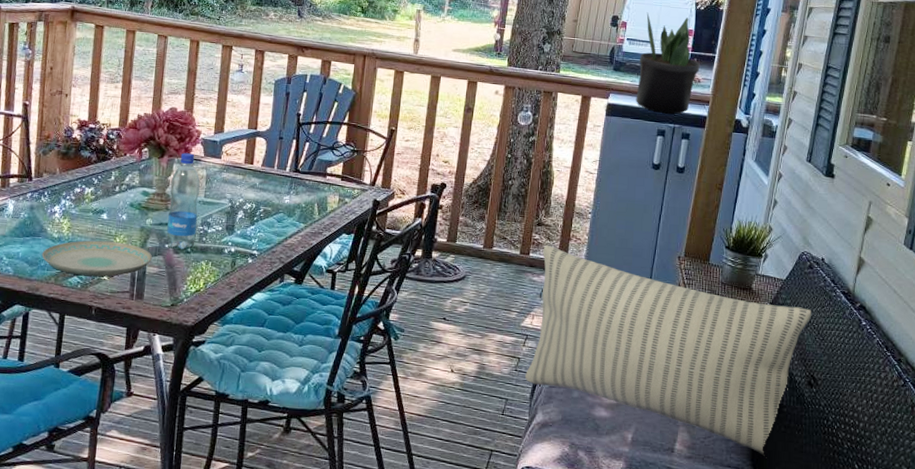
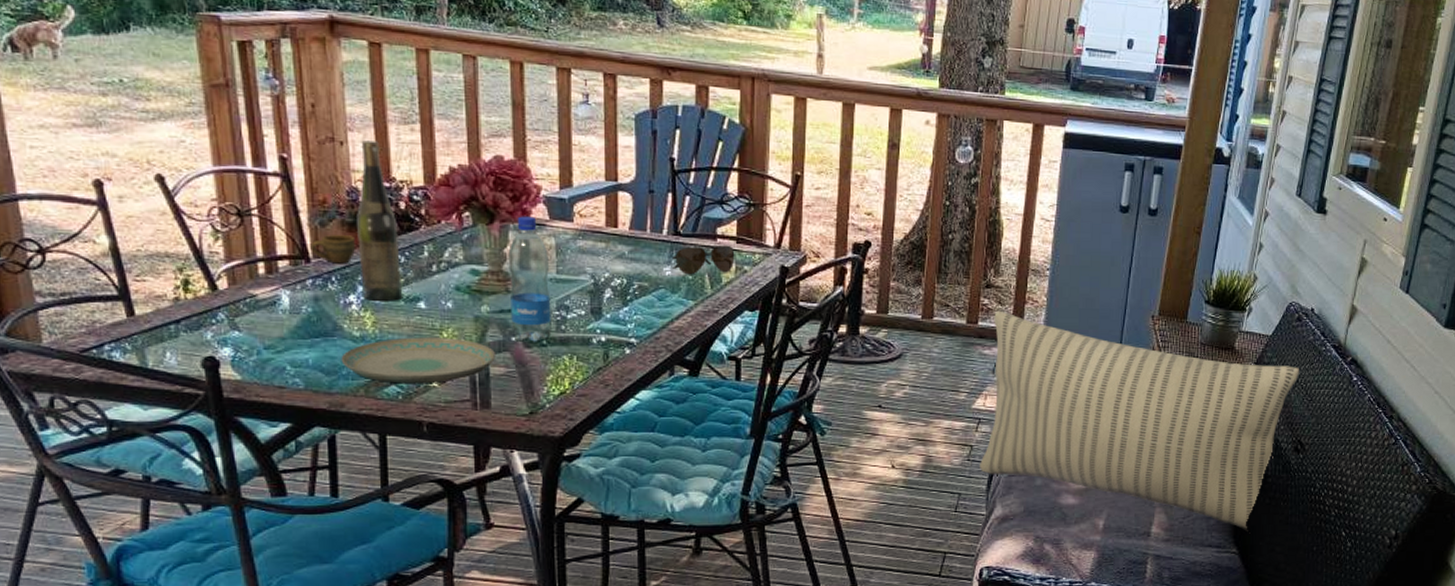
cup: none [33,160,66,183] -> present [310,234,356,264]
wine bottle: none [64,94,96,212] -> present [357,140,403,301]
sunglasses: none [290,181,339,204] -> present [672,245,735,275]
planter: present [636,12,700,114] -> none [1098,13,1174,143]

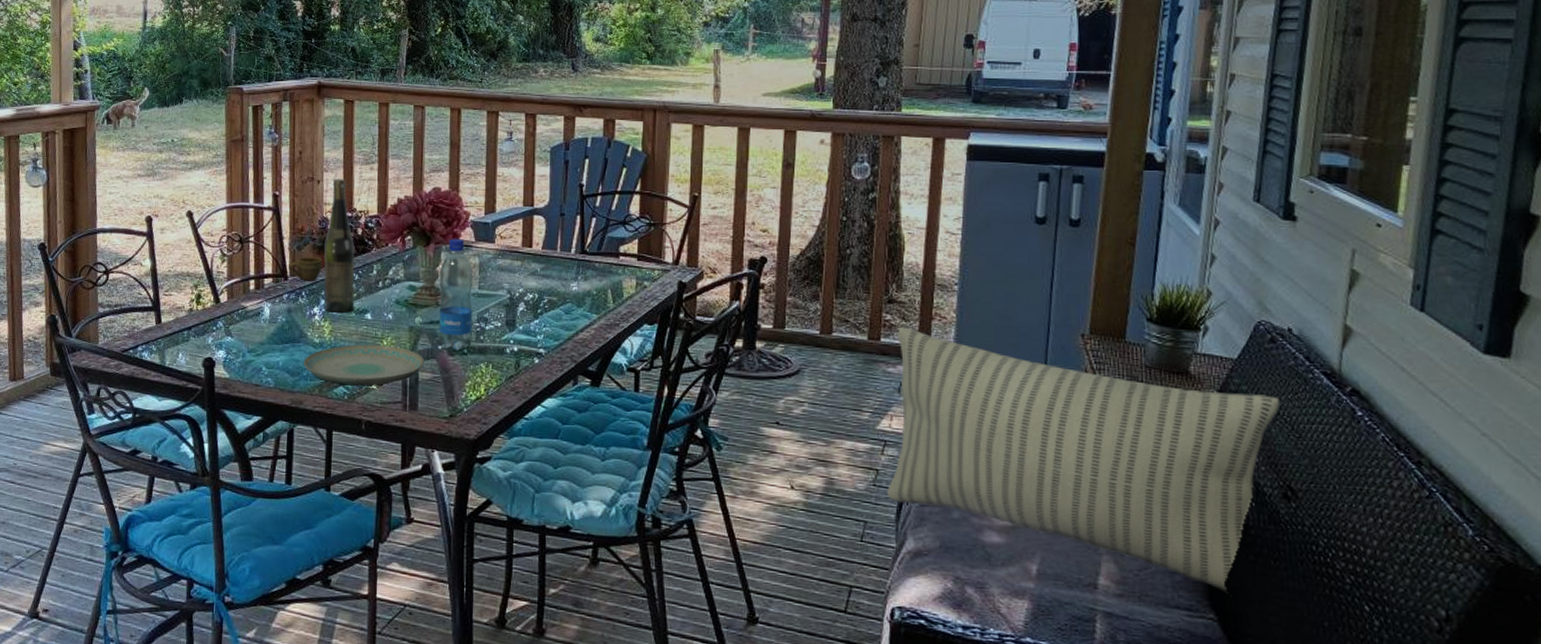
sunglasses: present [672,245,735,275] -> none [579,262,636,290]

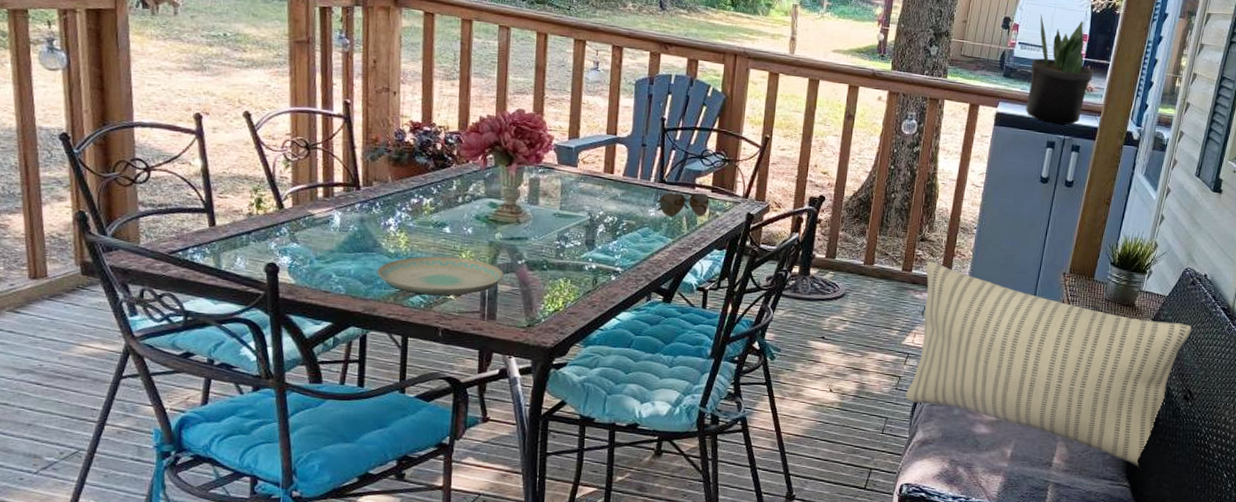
cup: present [289,256,323,281] -> none [361,167,399,193]
wine bottle: present [324,179,355,313] -> none [400,92,434,225]
bottle: present [439,239,473,351] -> none [519,160,555,266]
sunglasses: none [579,262,636,290] -> present [656,192,710,217]
planter: none [1005,26,1090,152] -> present [1026,14,1093,125]

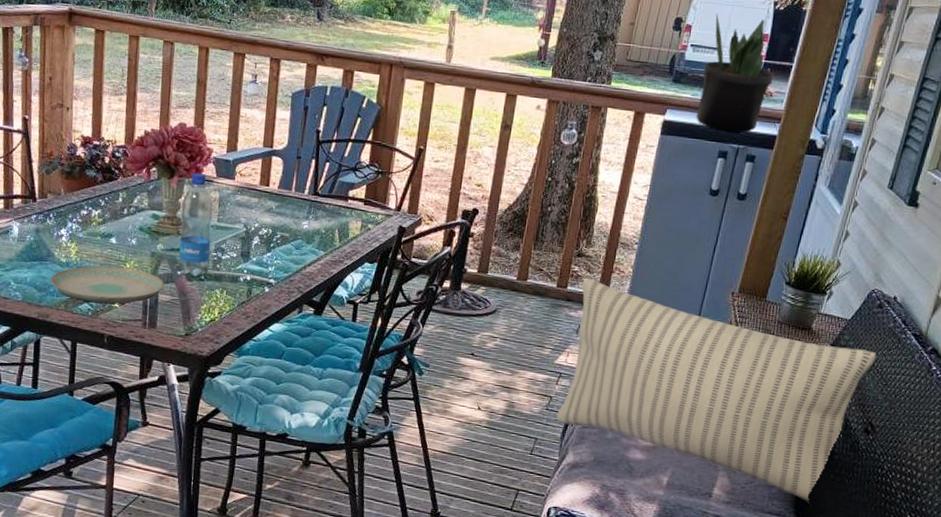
bottle: none [519,160,555,266] -> present [178,173,213,277]
sunglasses: present [656,192,710,217] -> none [309,205,362,230]

